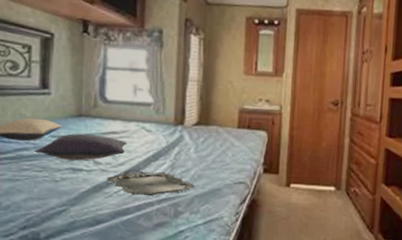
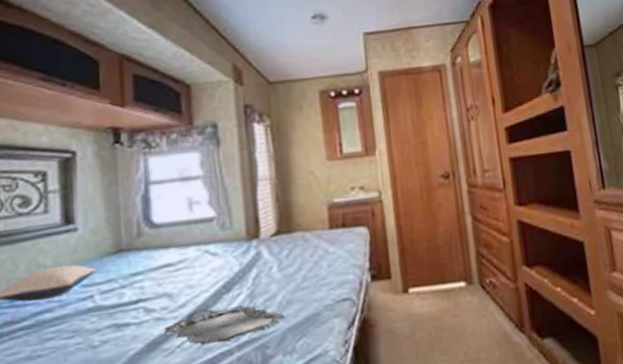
pillow: present [34,133,128,161] -> none [60,271,188,315]

